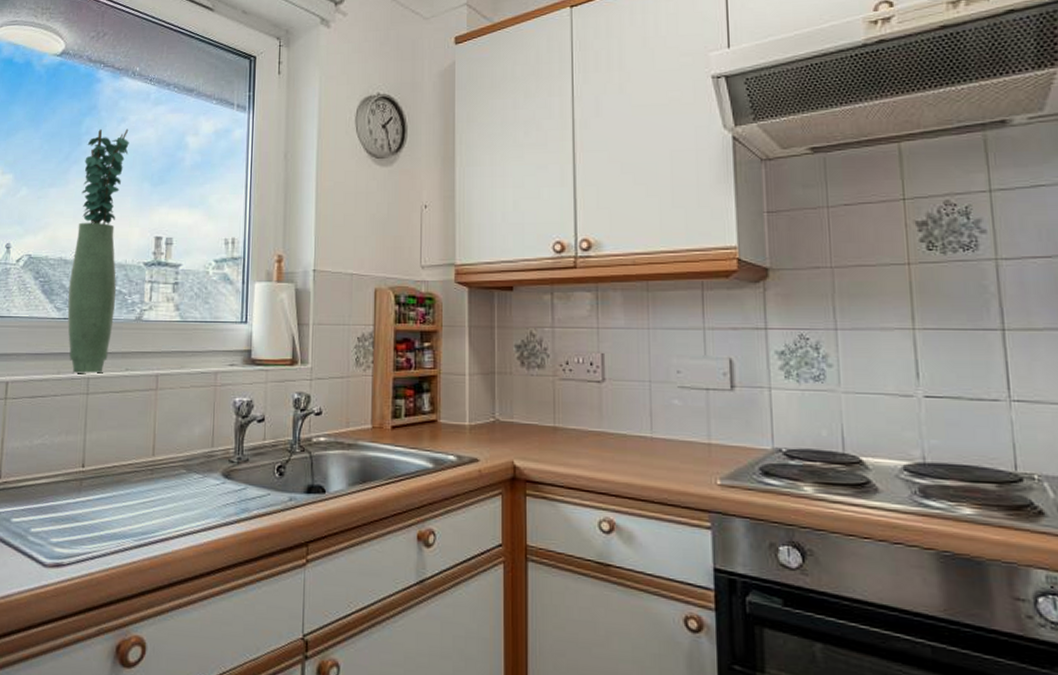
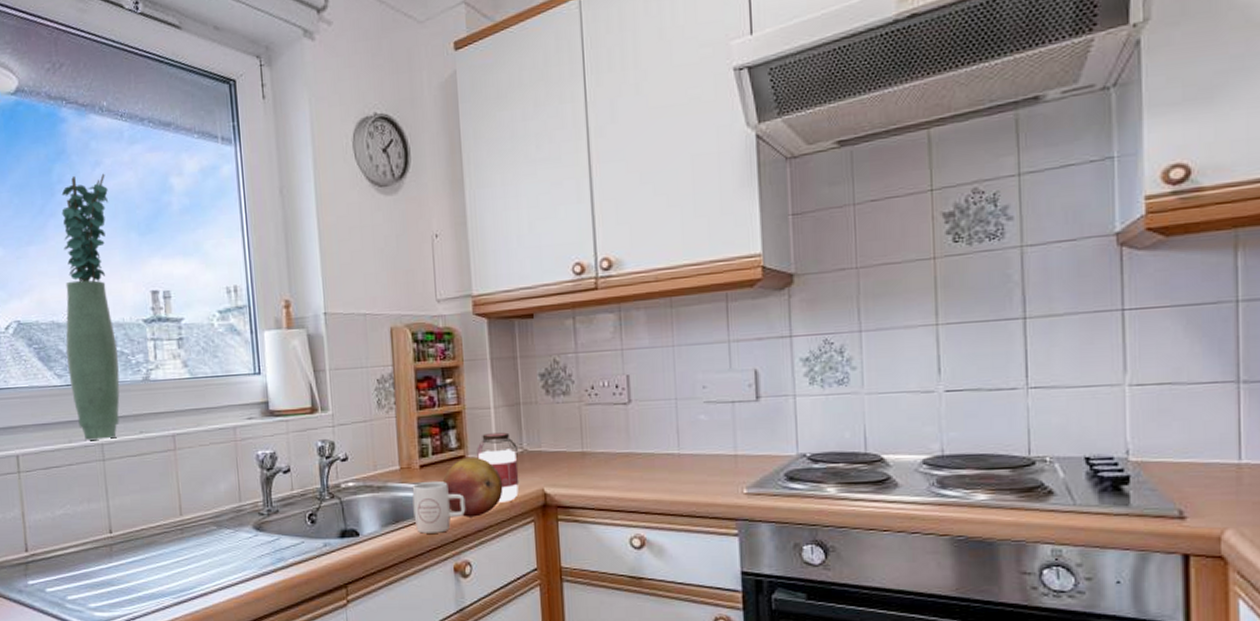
mug: none [381,443,434,498] -> present [412,480,466,534]
fruit: none [412,422,473,484] -> present [442,456,503,517]
jar: none [449,400,489,472] -> present [477,432,520,503]

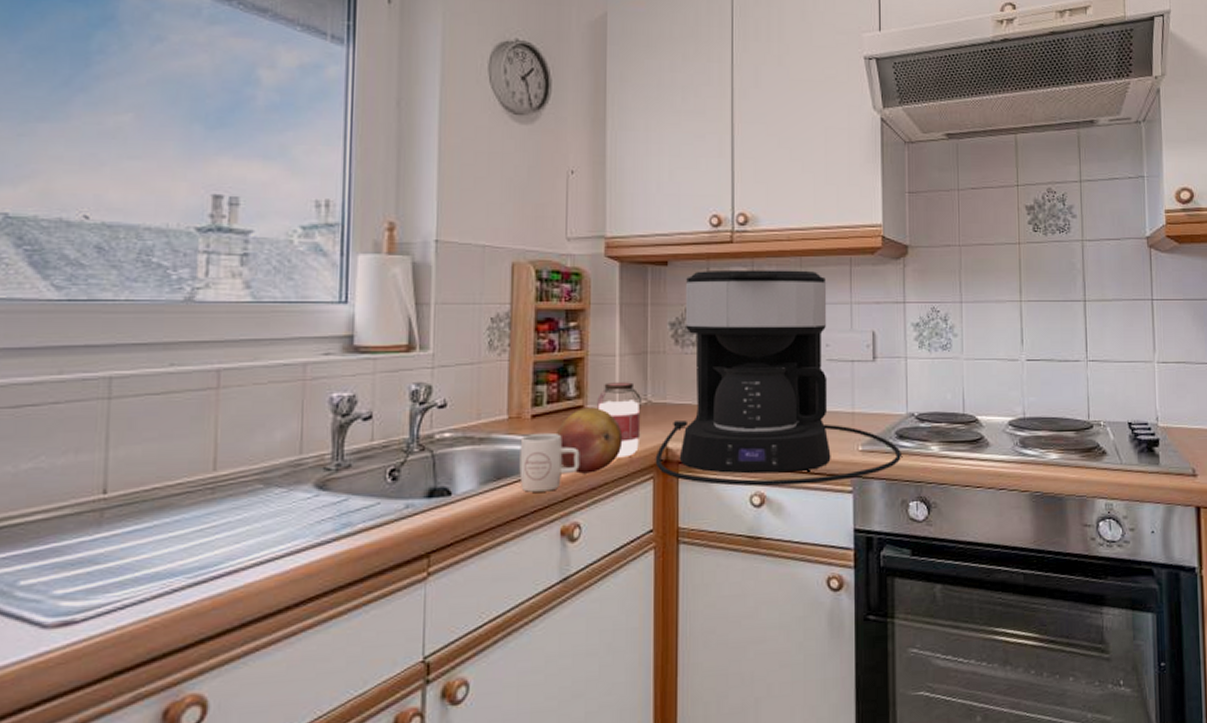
vase: present [61,173,120,440] -> none [73,49,170,372]
coffee maker: none [534,310,792,529] -> present [655,269,901,487]

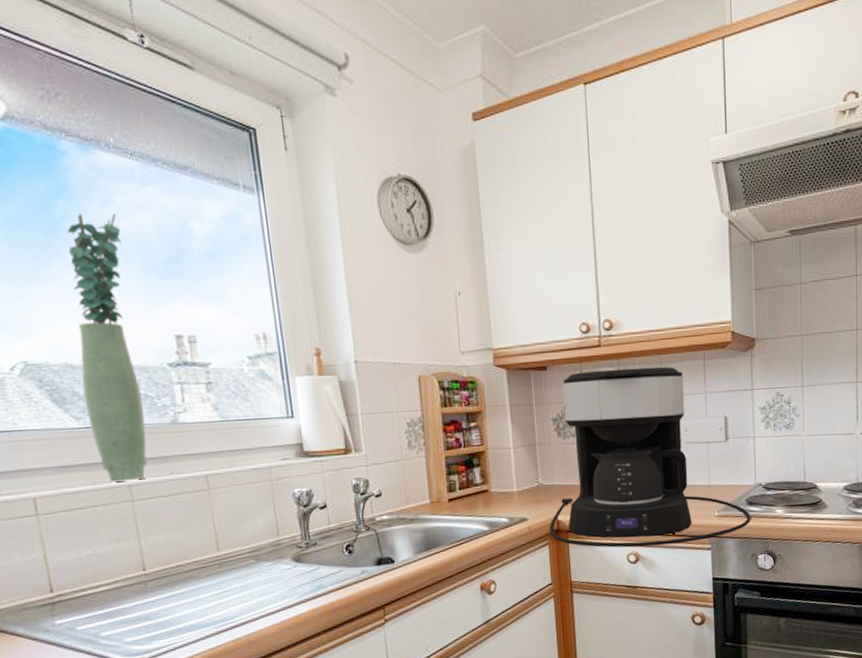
vase: none [73,49,170,372] -> present [67,213,148,482]
mug: present [519,432,580,492] -> none [441,512,490,559]
fruit: present [555,407,623,474] -> none [468,490,522,543]
jar: present [597,382,641,458] -> none [499,469,536,530]

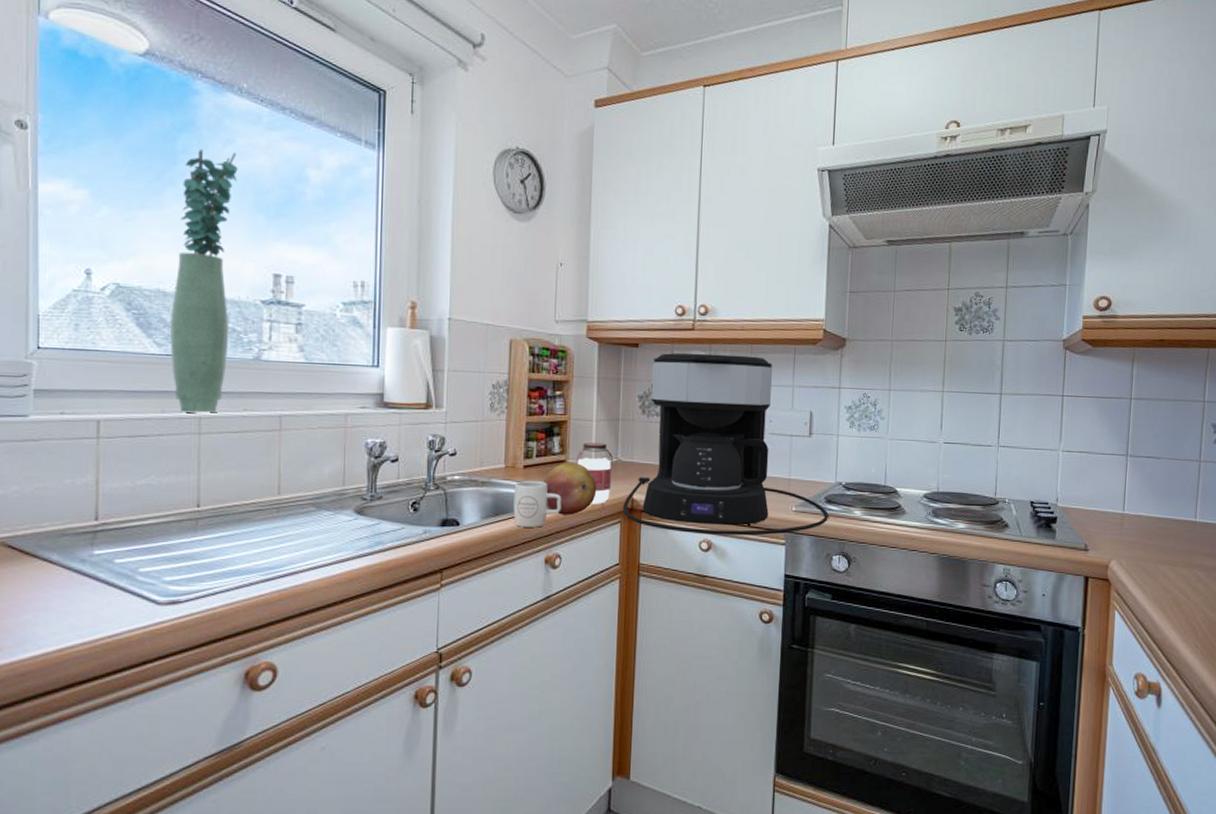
mug: none [441,512,490,559] -> present [513,480,562,528]
fruit: none [468,490,522,543] -> present [542,462,597,515]
jar: none [499,469,536,530] -> present [577,442,613,504]

